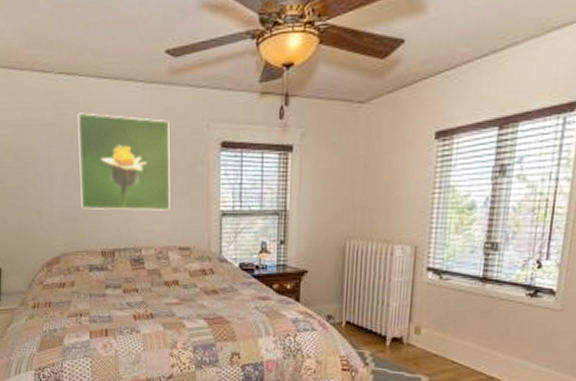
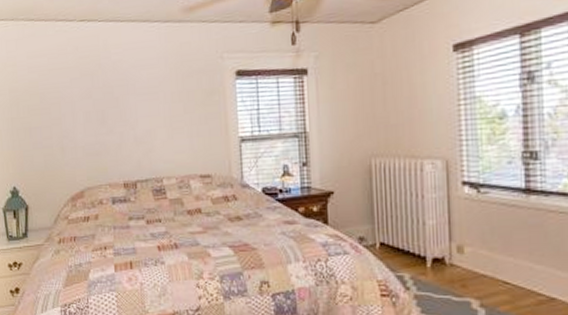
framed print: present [77,112,170,211] -> none [98,54,190,144]

